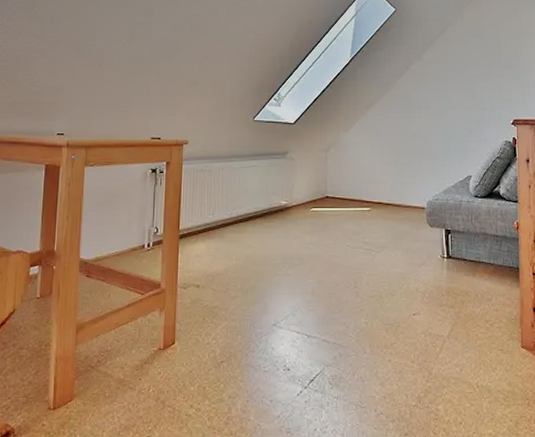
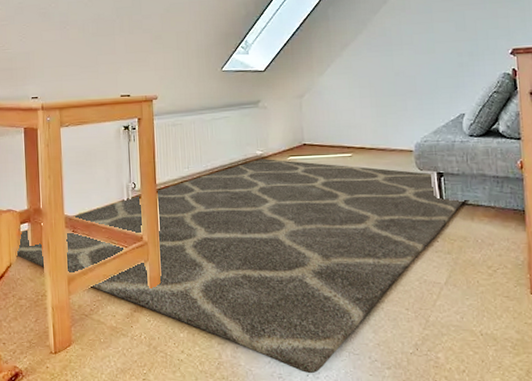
rug: none [22,208,469,428] -> present [16,158,466,374]

